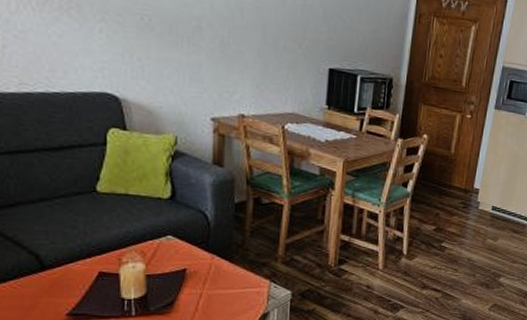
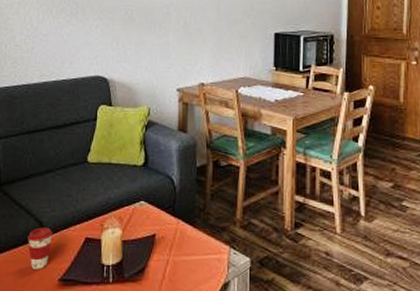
coffee cup: none [20,261,55,305] -> present [28,227,53,270]

